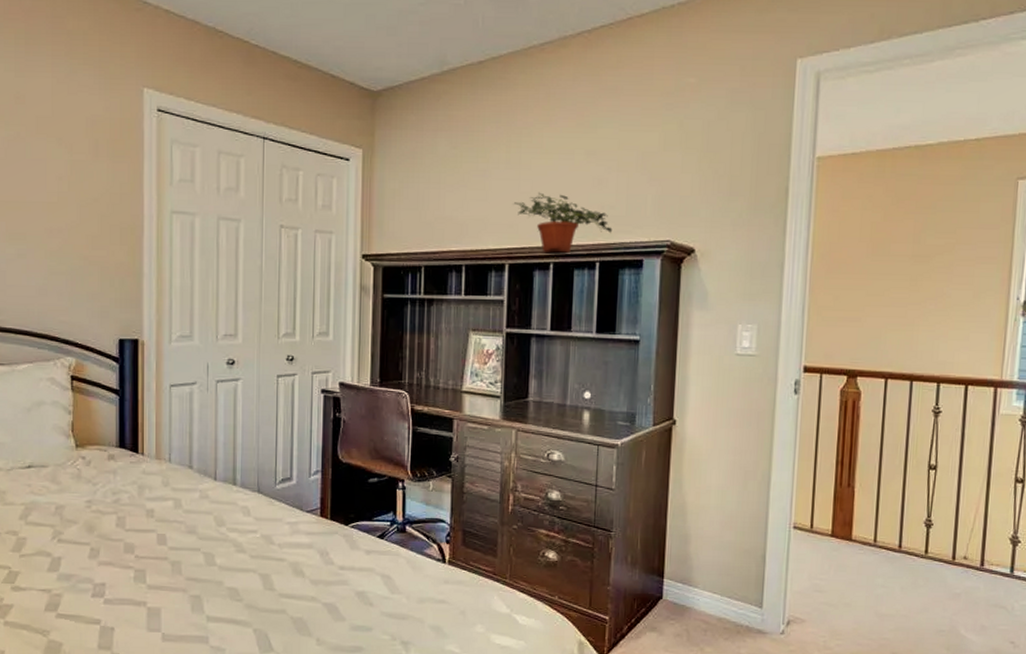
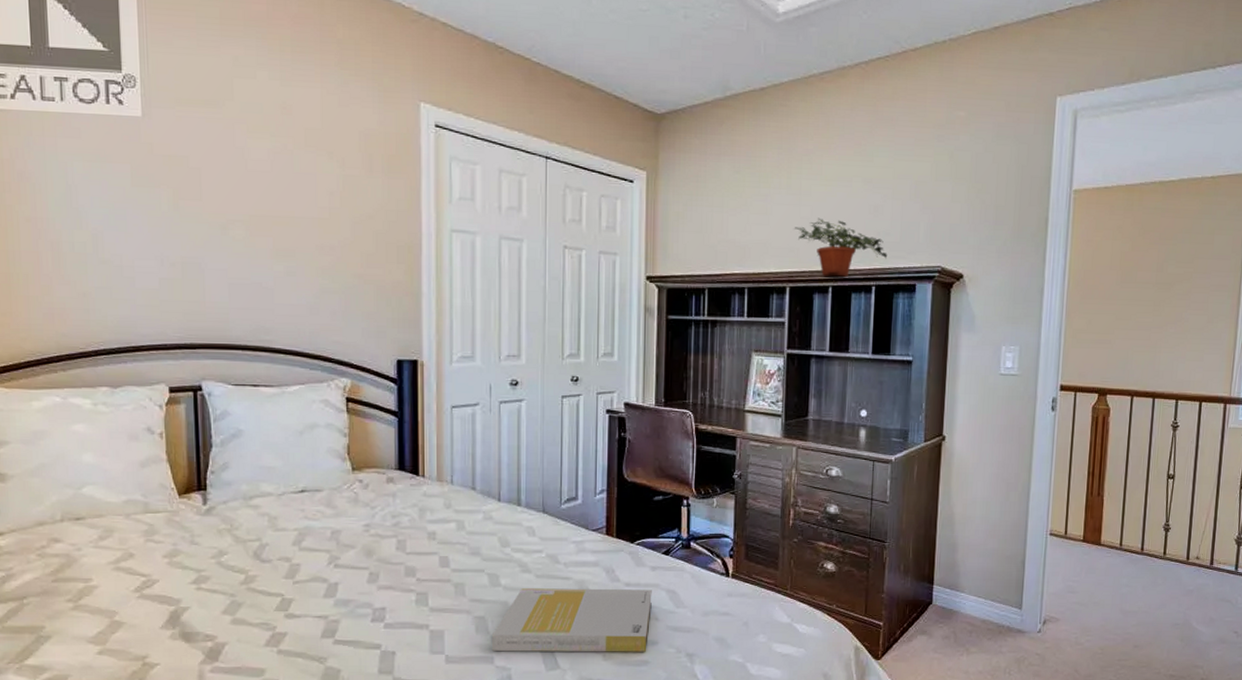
book: none [207,568,366,638] -> present [492,588,652,652]

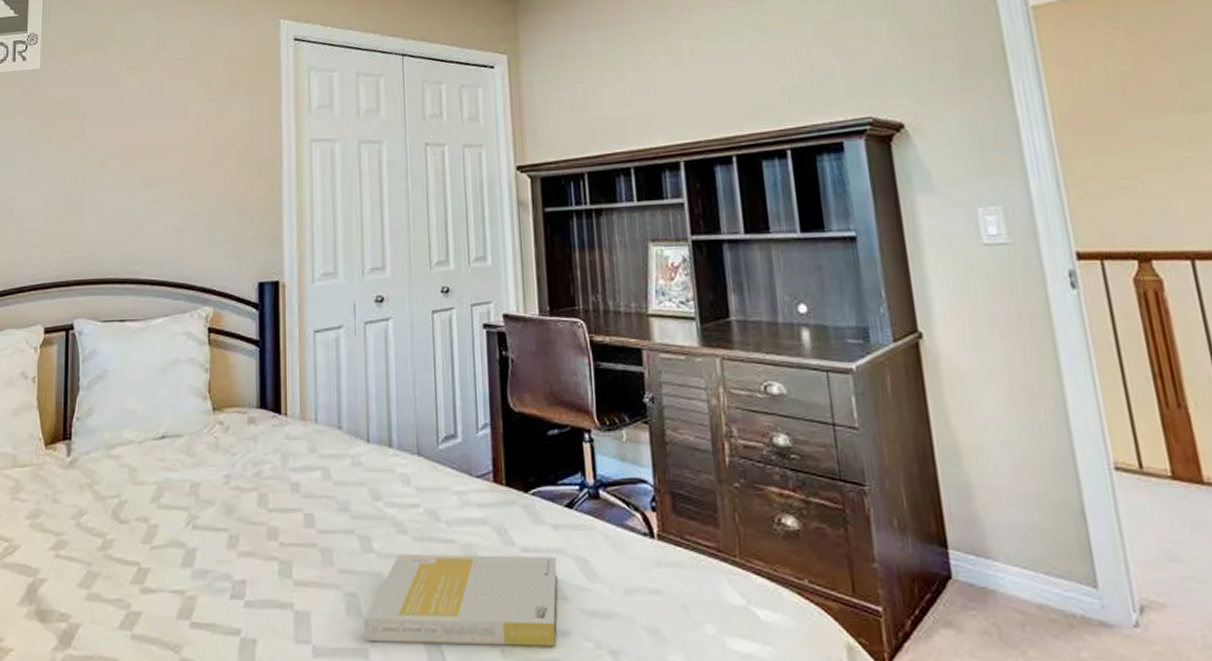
potted plant: present [794,217,888,279] -> none [679,78,800,147]

